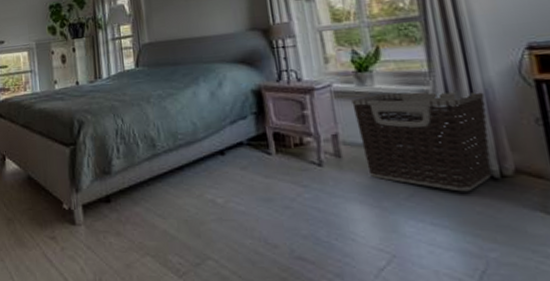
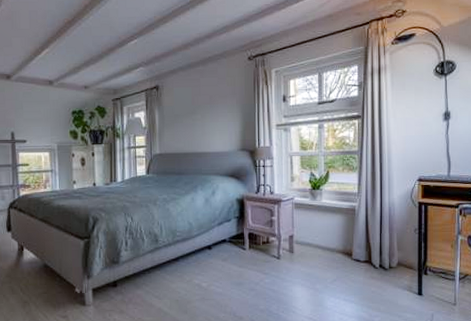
clothes hamper: present [351,92,492,192] -> none [306,207,389,278]

